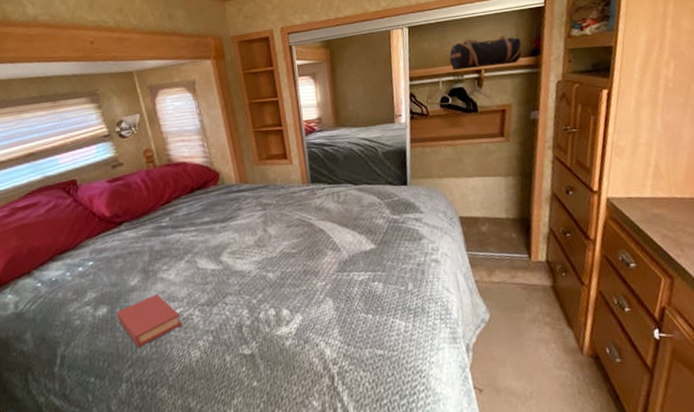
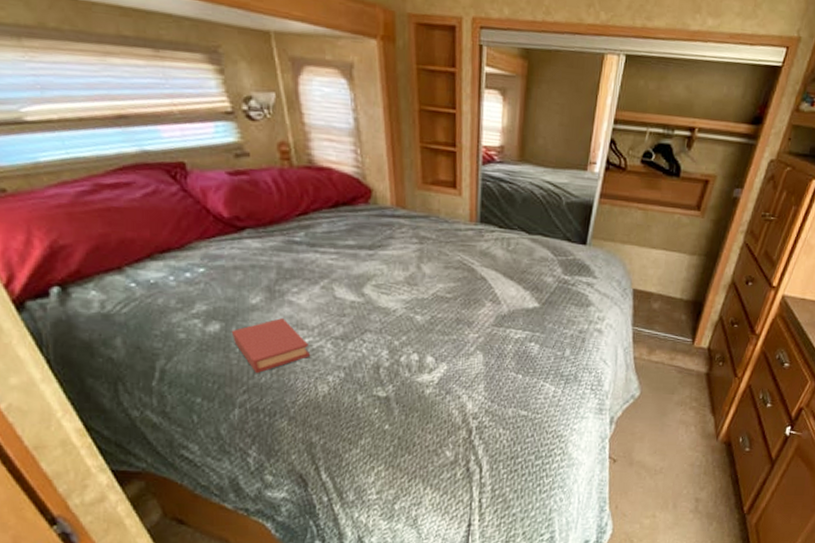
duffel bag: present [449,35,523,71] -> none [663,87,746,128]

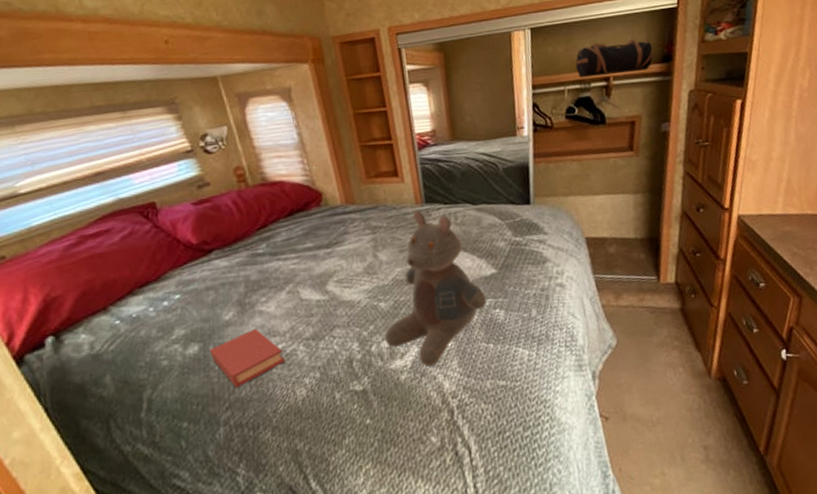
stuffed animal: none [415,228,525,386] -> present [384,210,487,367]
duffel bag: none [663,87,746,128] -> present [575,38,654,78]

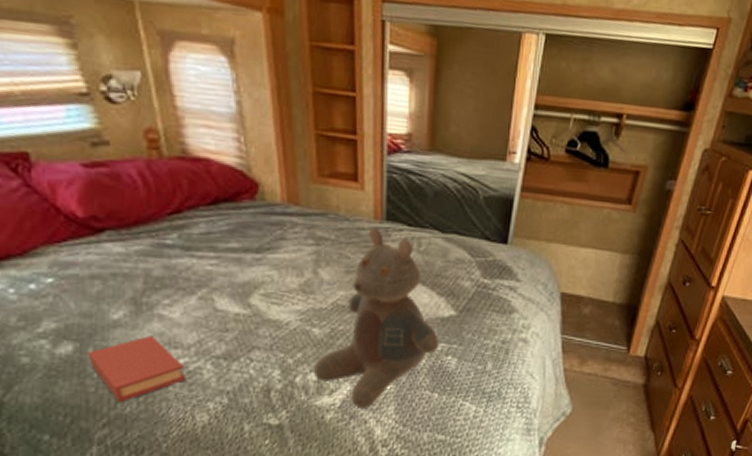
duffel bag: present [575,38,654,78] -> none [588,70,677,115]

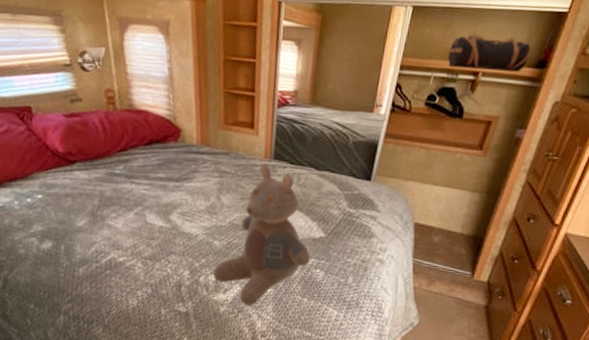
book: present [87,336,187,403] -> none [60,239,124,287]
duffel bag: none [588,70,677,115] -> present [447,34,531,72]

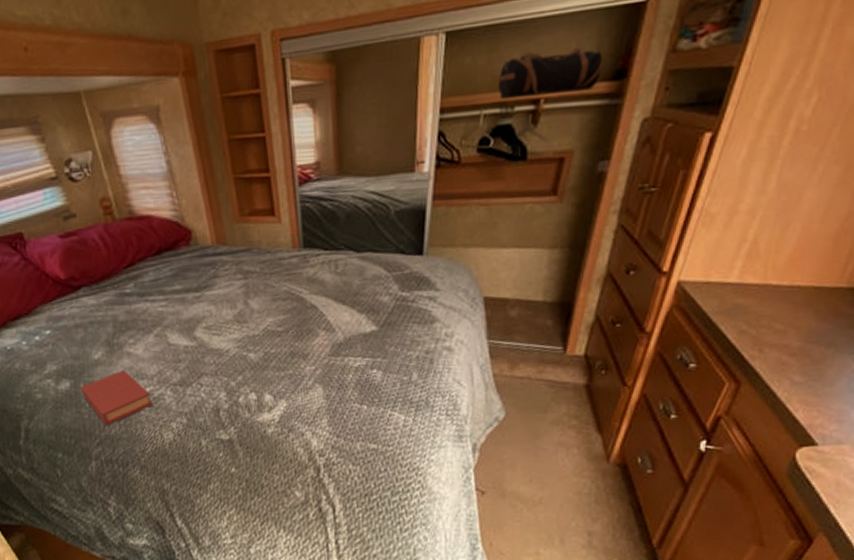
book: none [60,239,124,287] -> present [80,370,153,427]
stuffed animal: present [213,164,311,306] -> none [252,255,364,422]

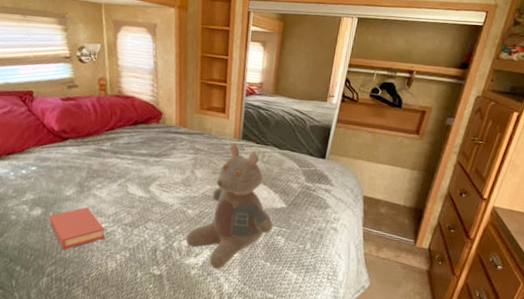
stuffed animal: none [252,255,364,422] -> present [185,143,273,269]
duffel bag: present [498,46,603,100] -> none [387,41,455,72]

